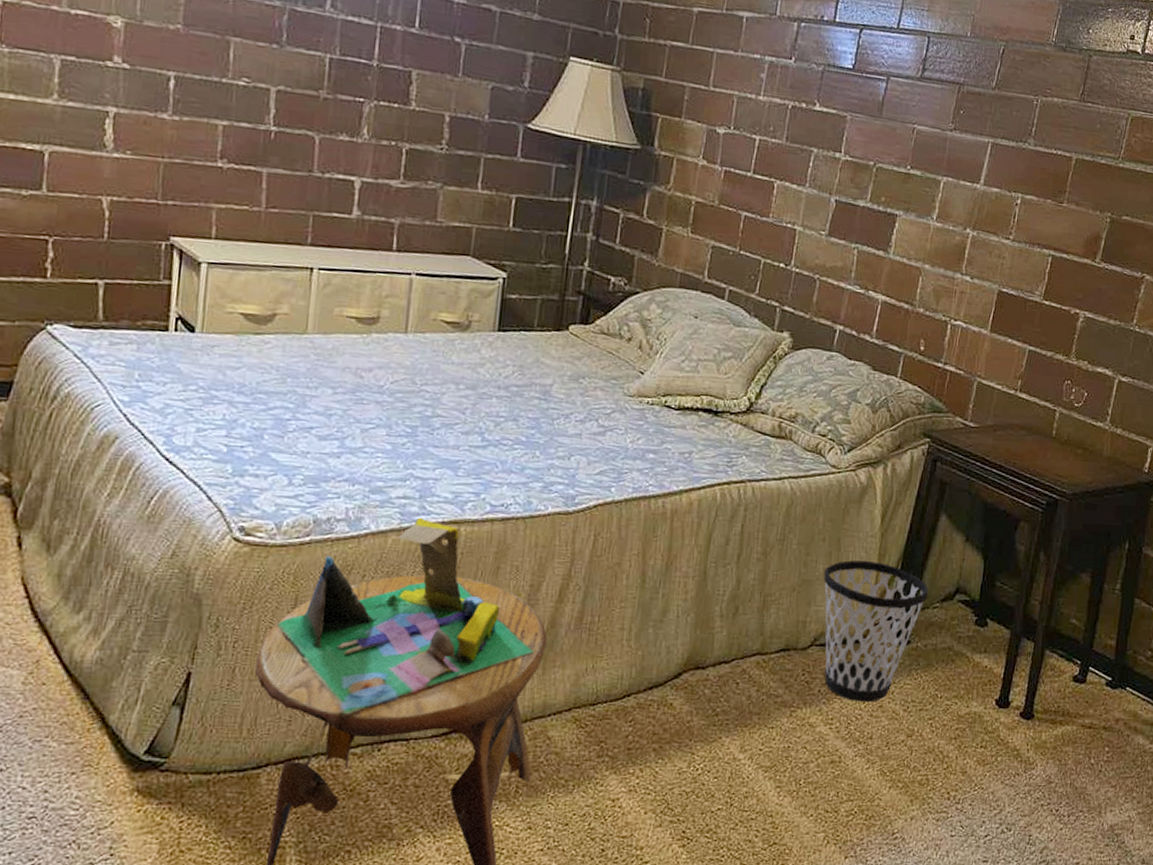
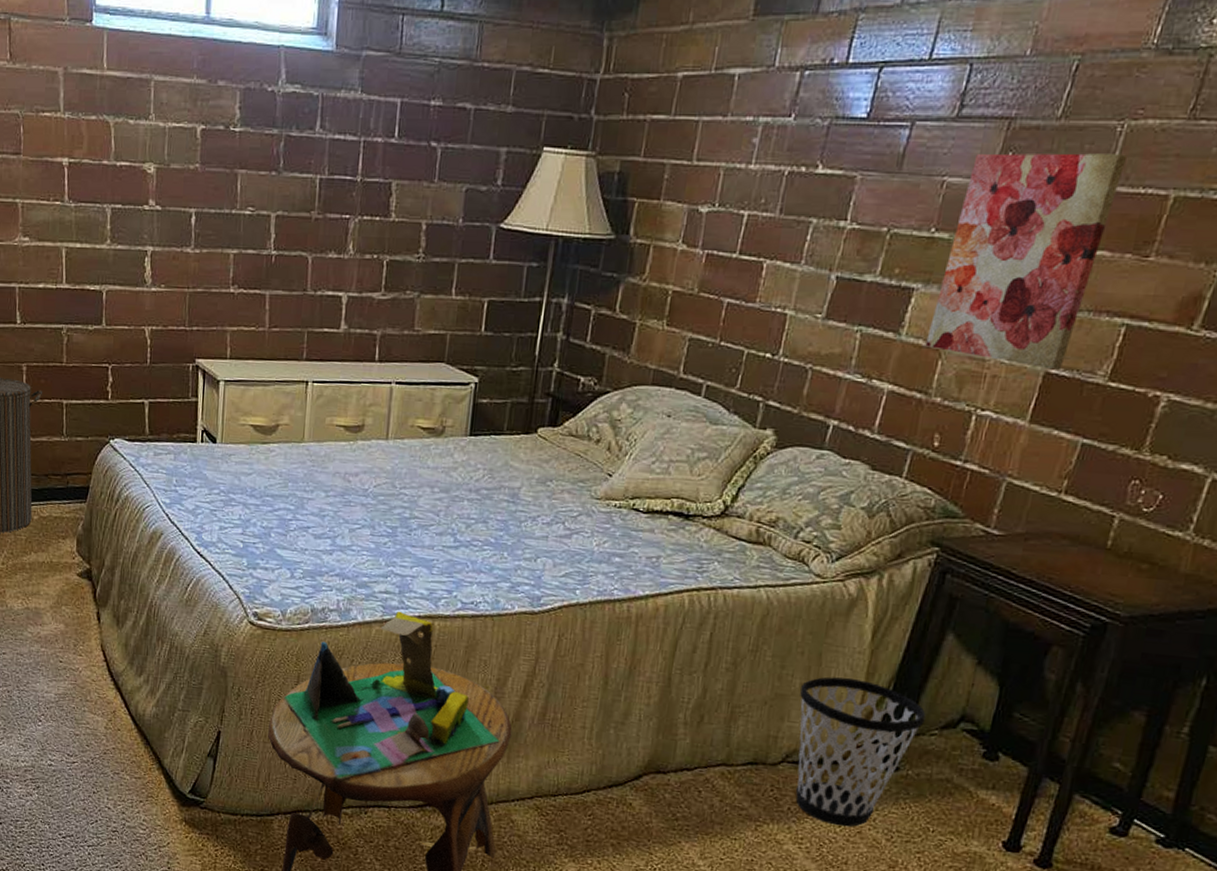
wall art: none [909,109,1043,289] -> present [925,153,1128,370]

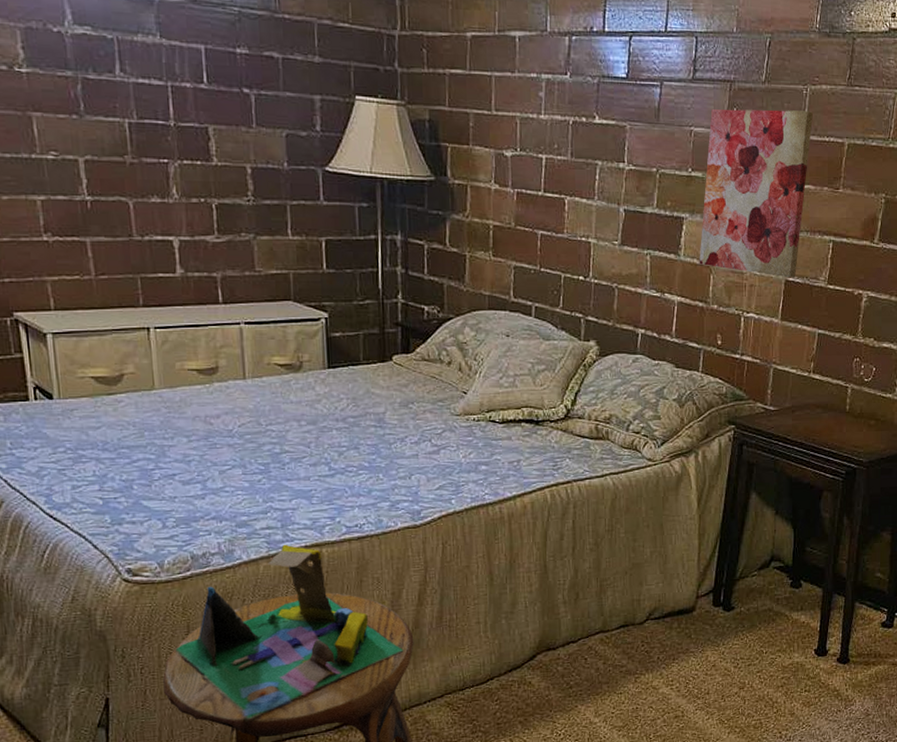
wastebasket: present [795,676,926,827] -> none [651,540,746,664]

